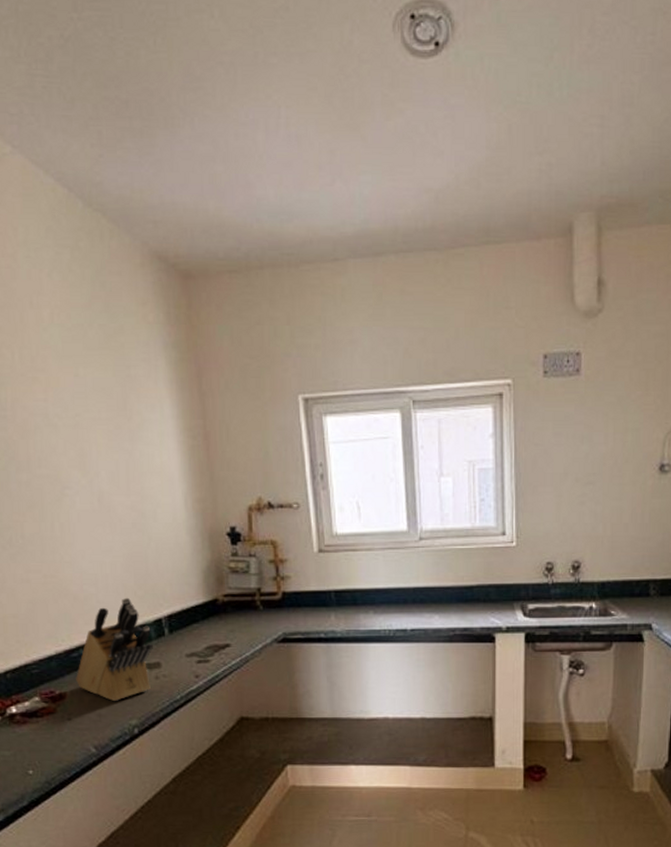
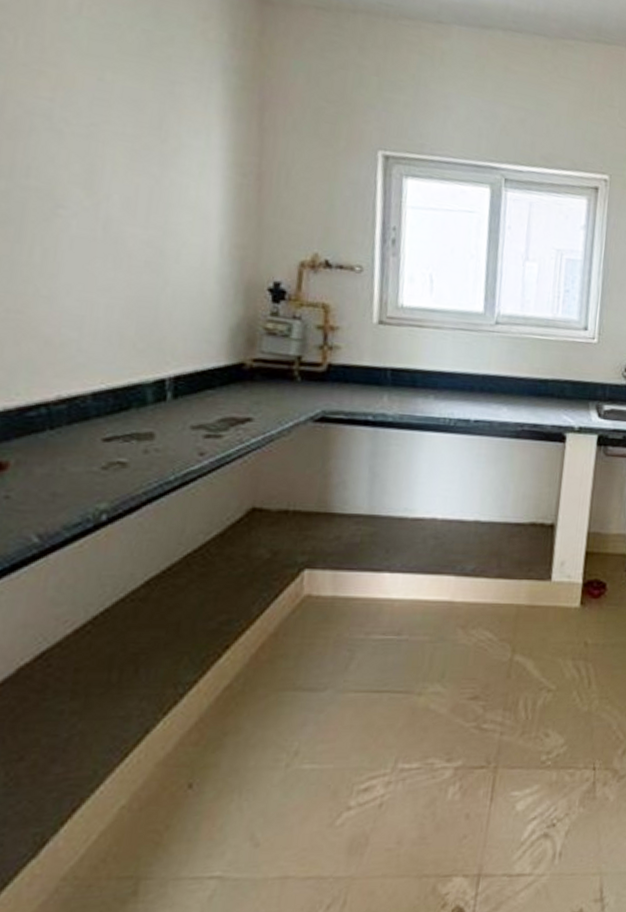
knife block: present [76,597,153,701] -> none [27,348,148,477]

